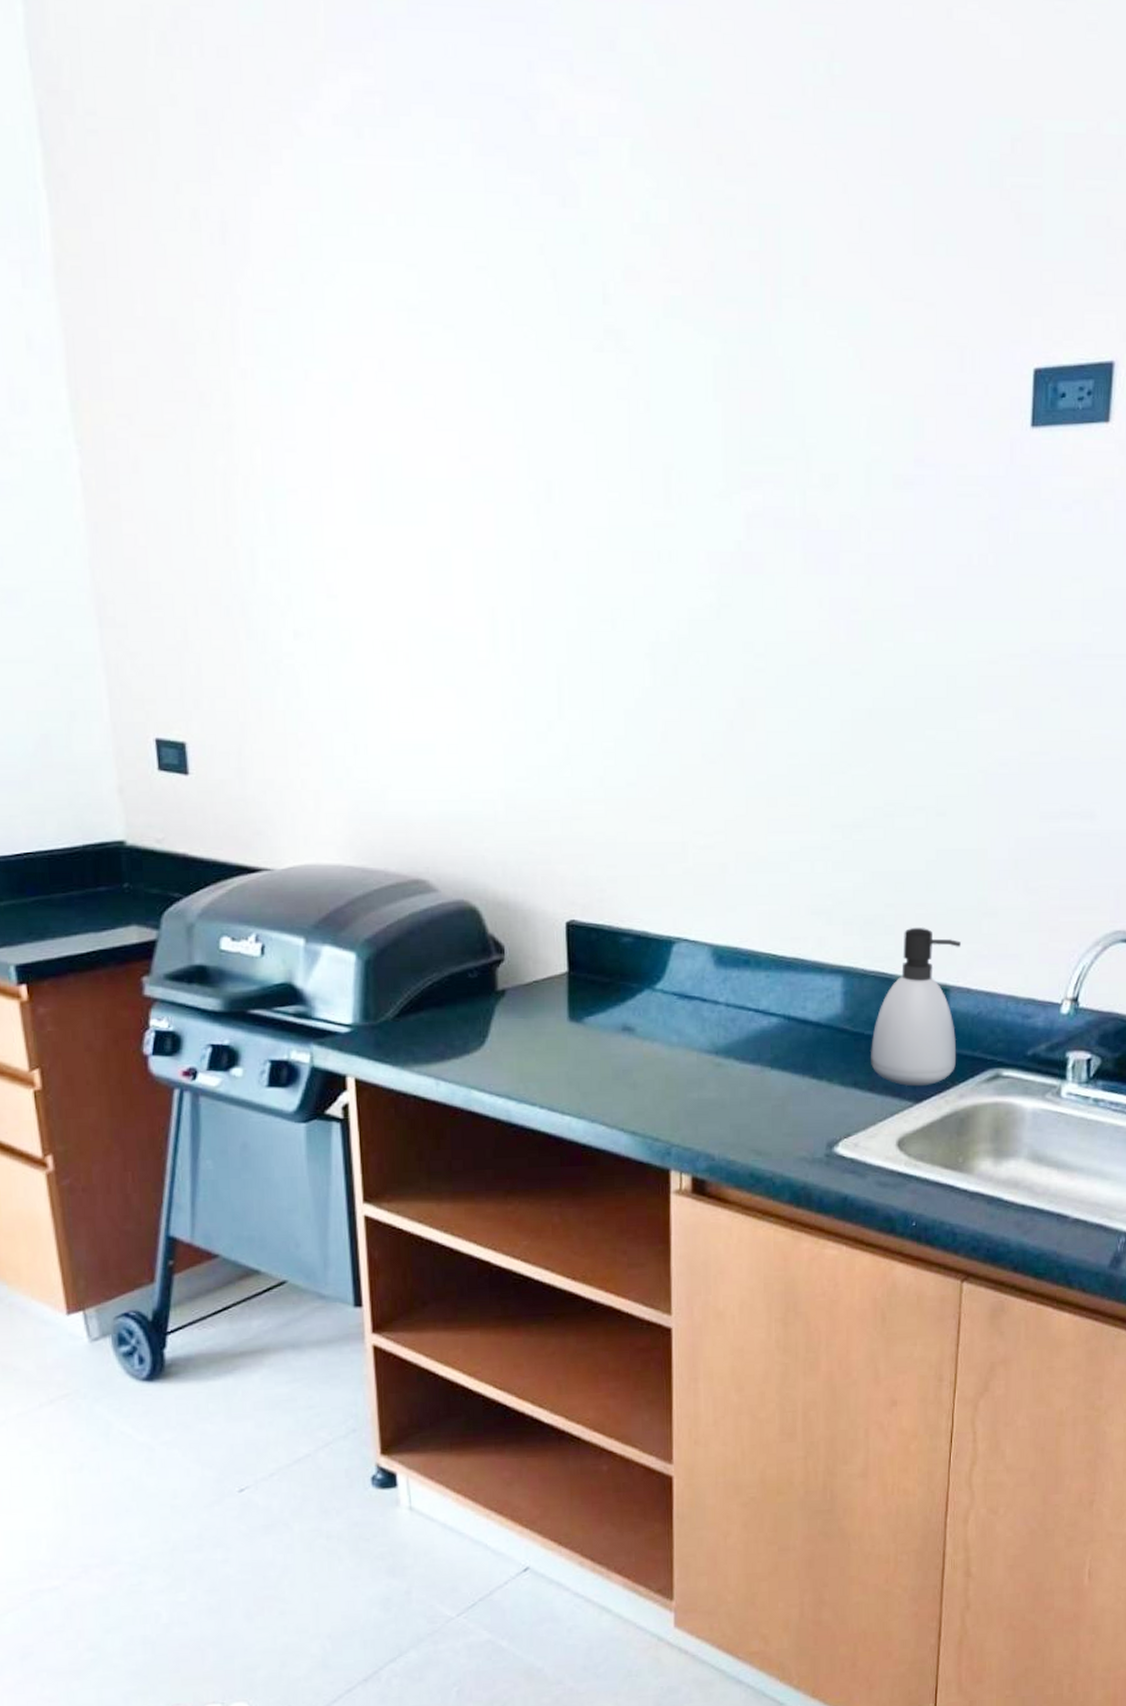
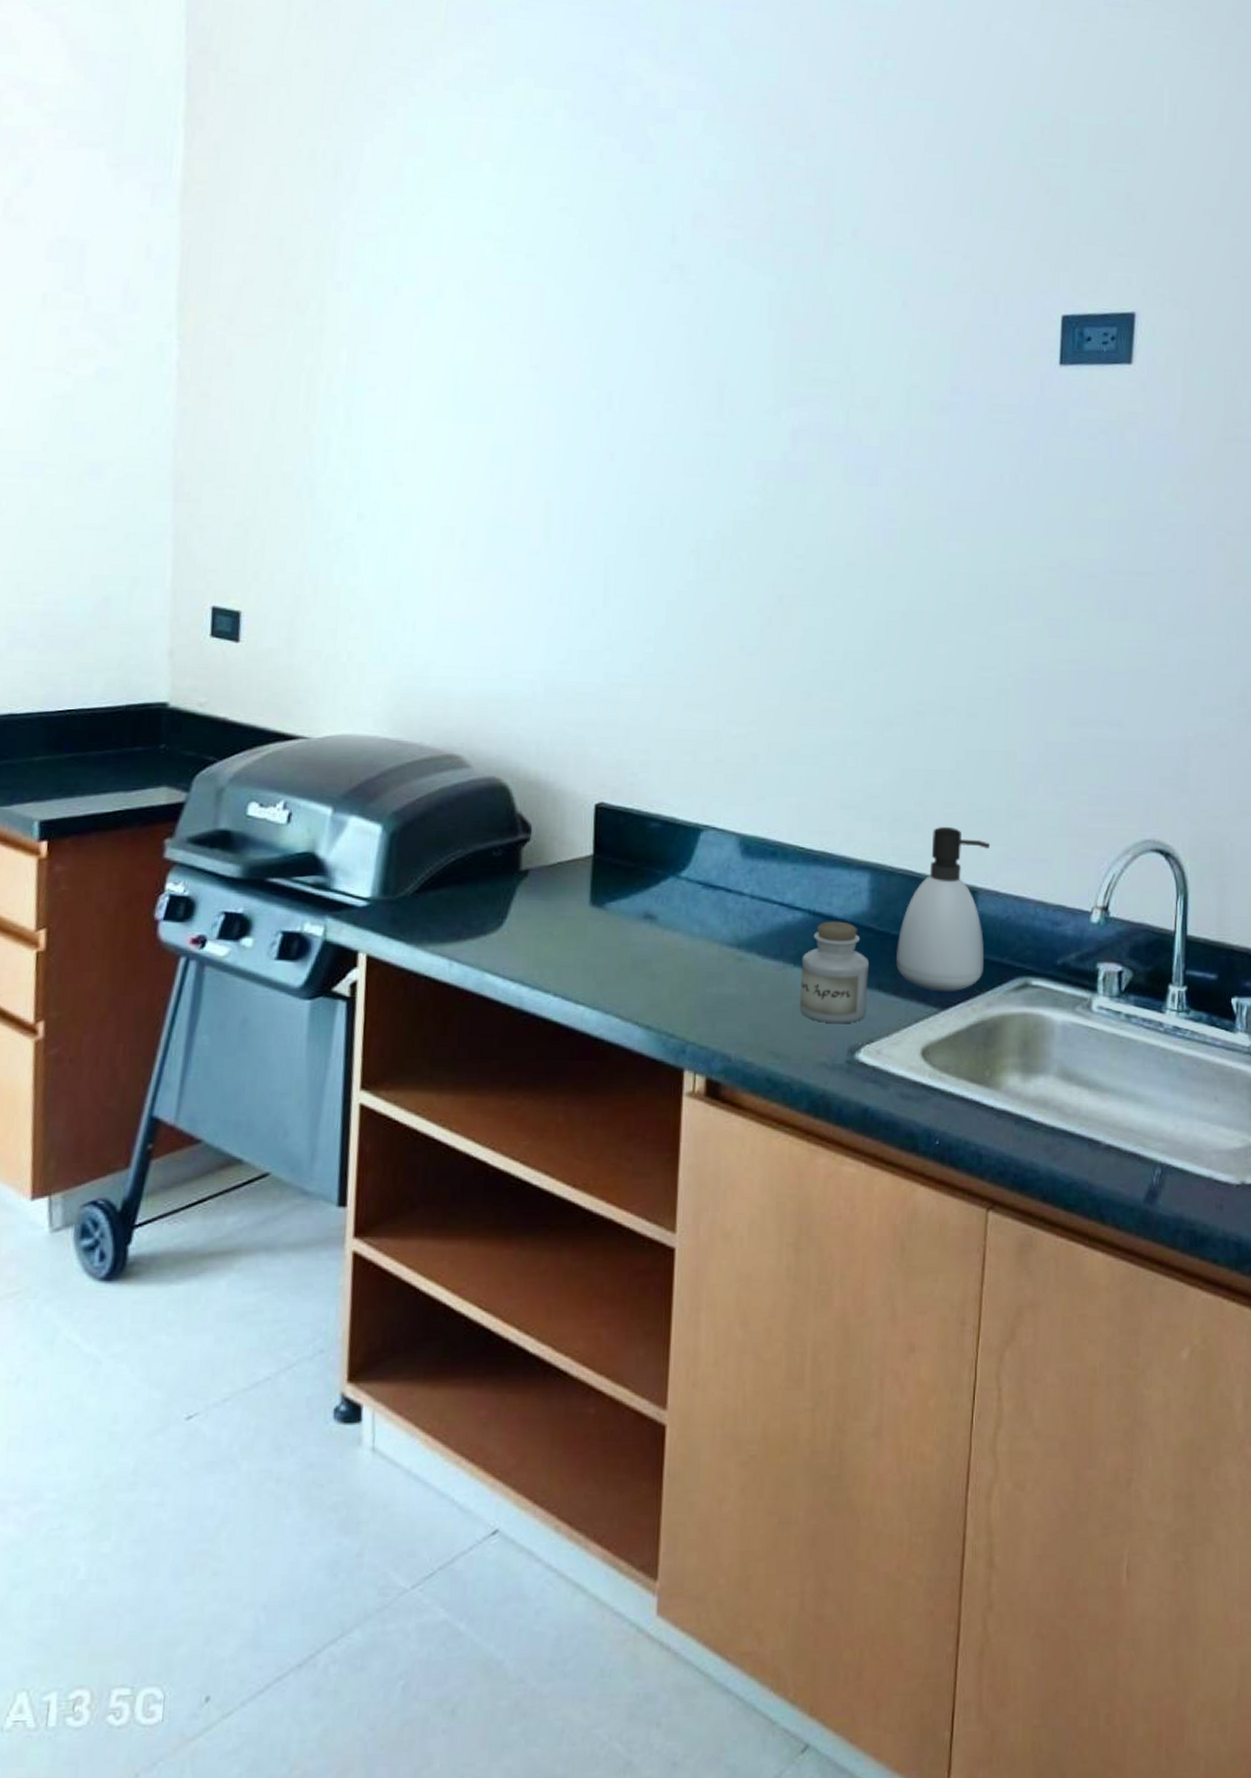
jar: none [778,1024,845,1121] -> present [799,921,870,1024]

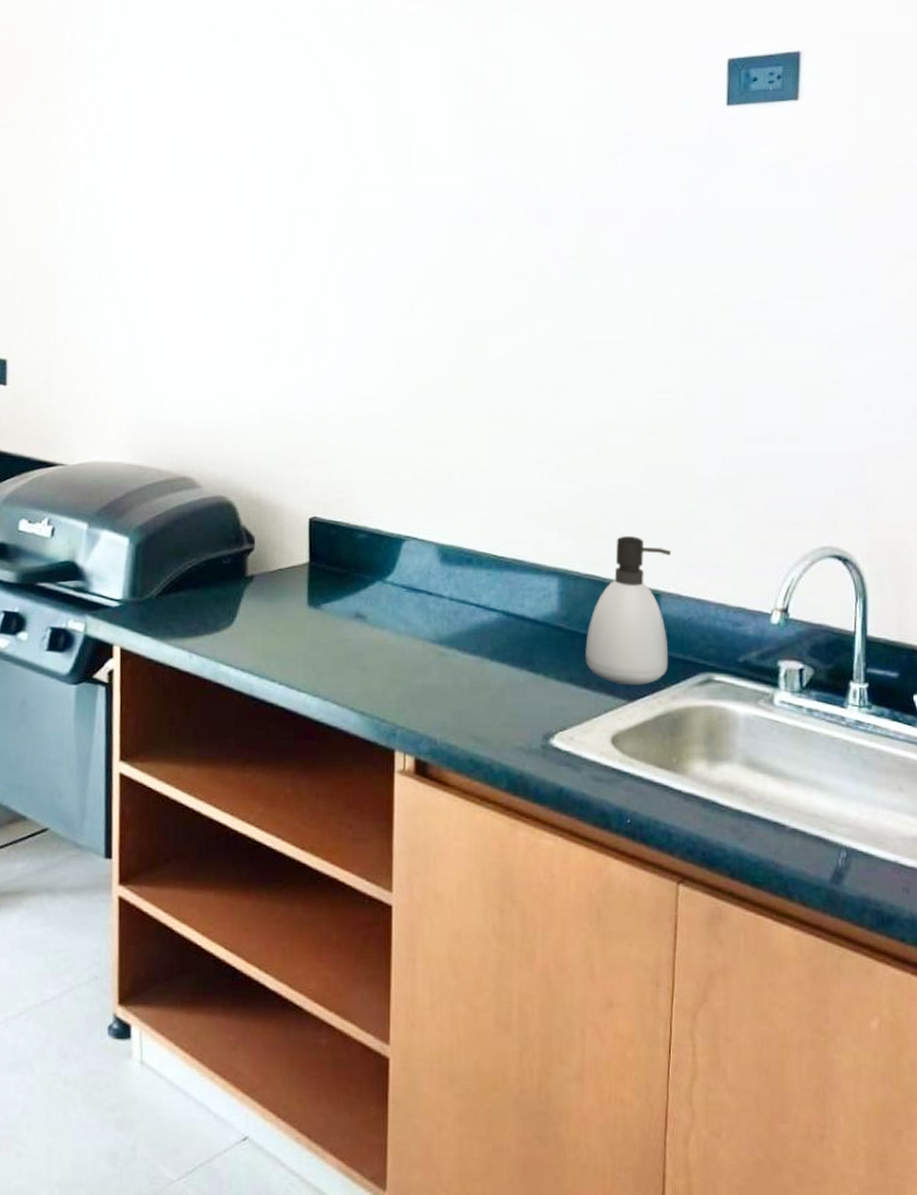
jar: present [799,921,870,1024] -> none [497,621,561,713]

